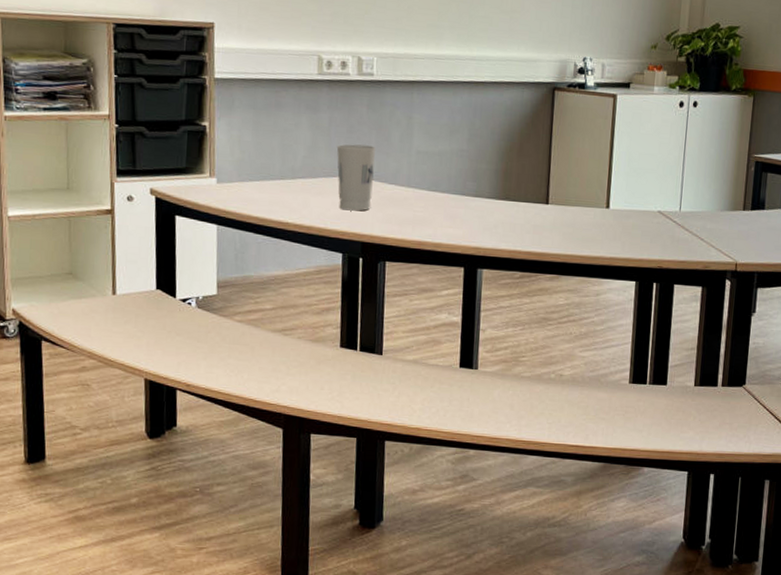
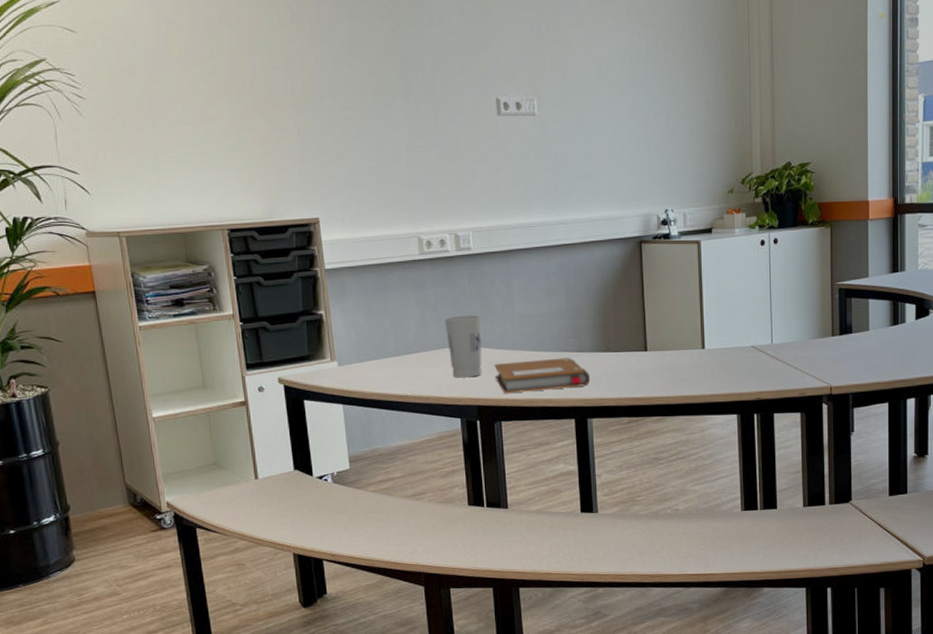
notebook: none [383,199,486,234] -> present [494,357,591,394]

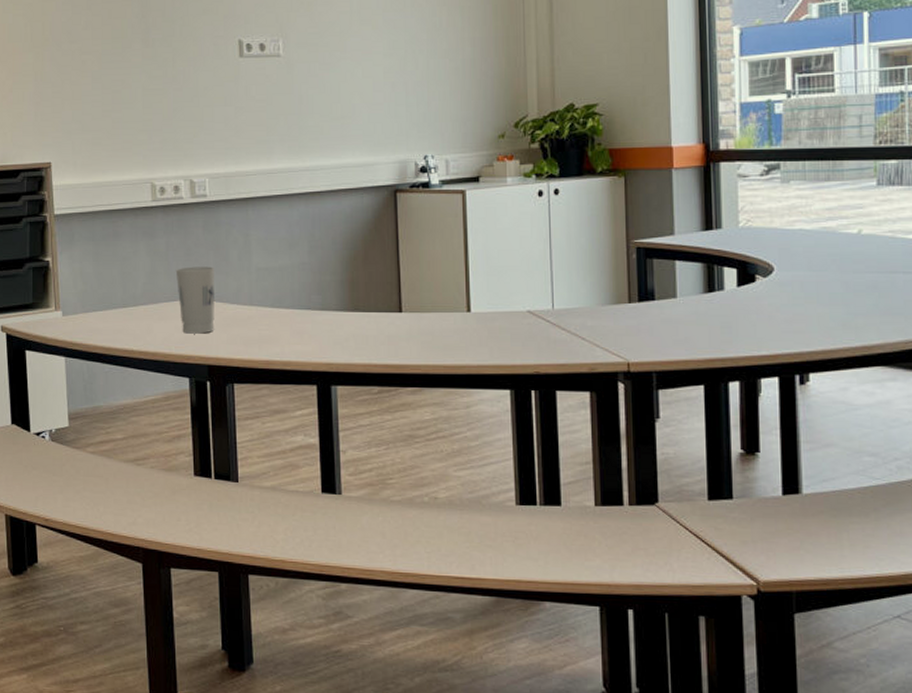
notebook: present [494,357,591,394] -> none [228,316,336,354]

